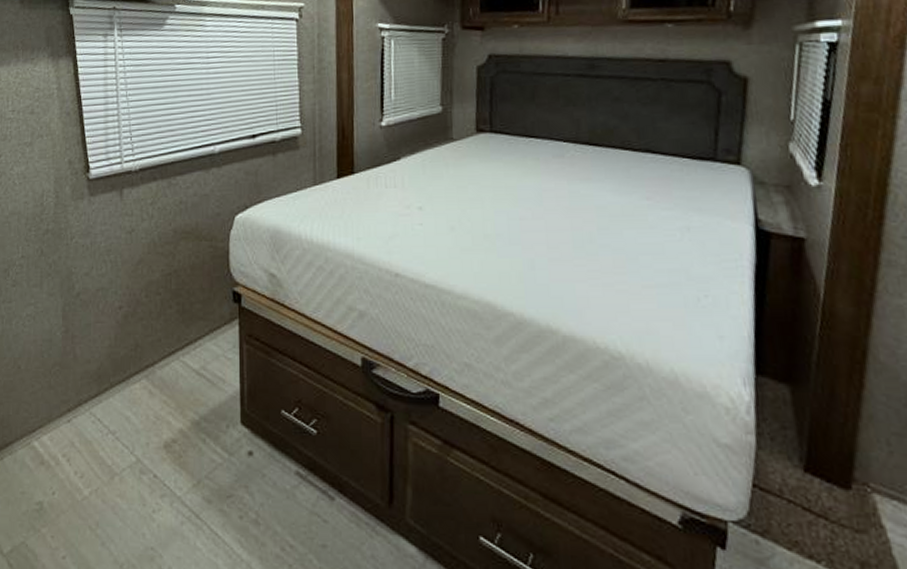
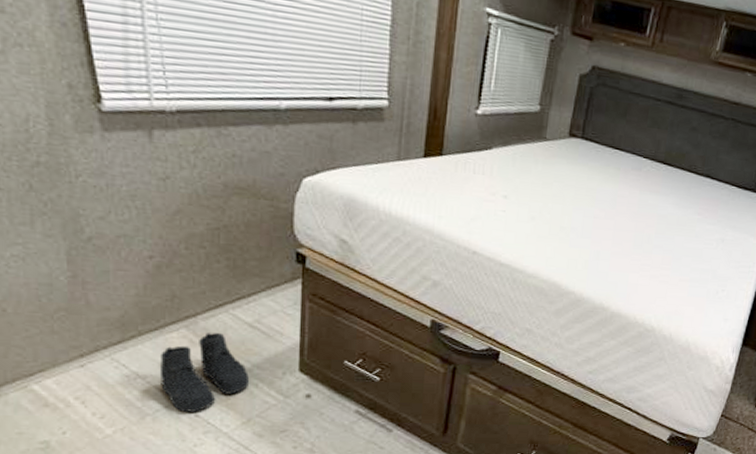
boots: none [125,382,199,473] -> present [159,333,250,413]

